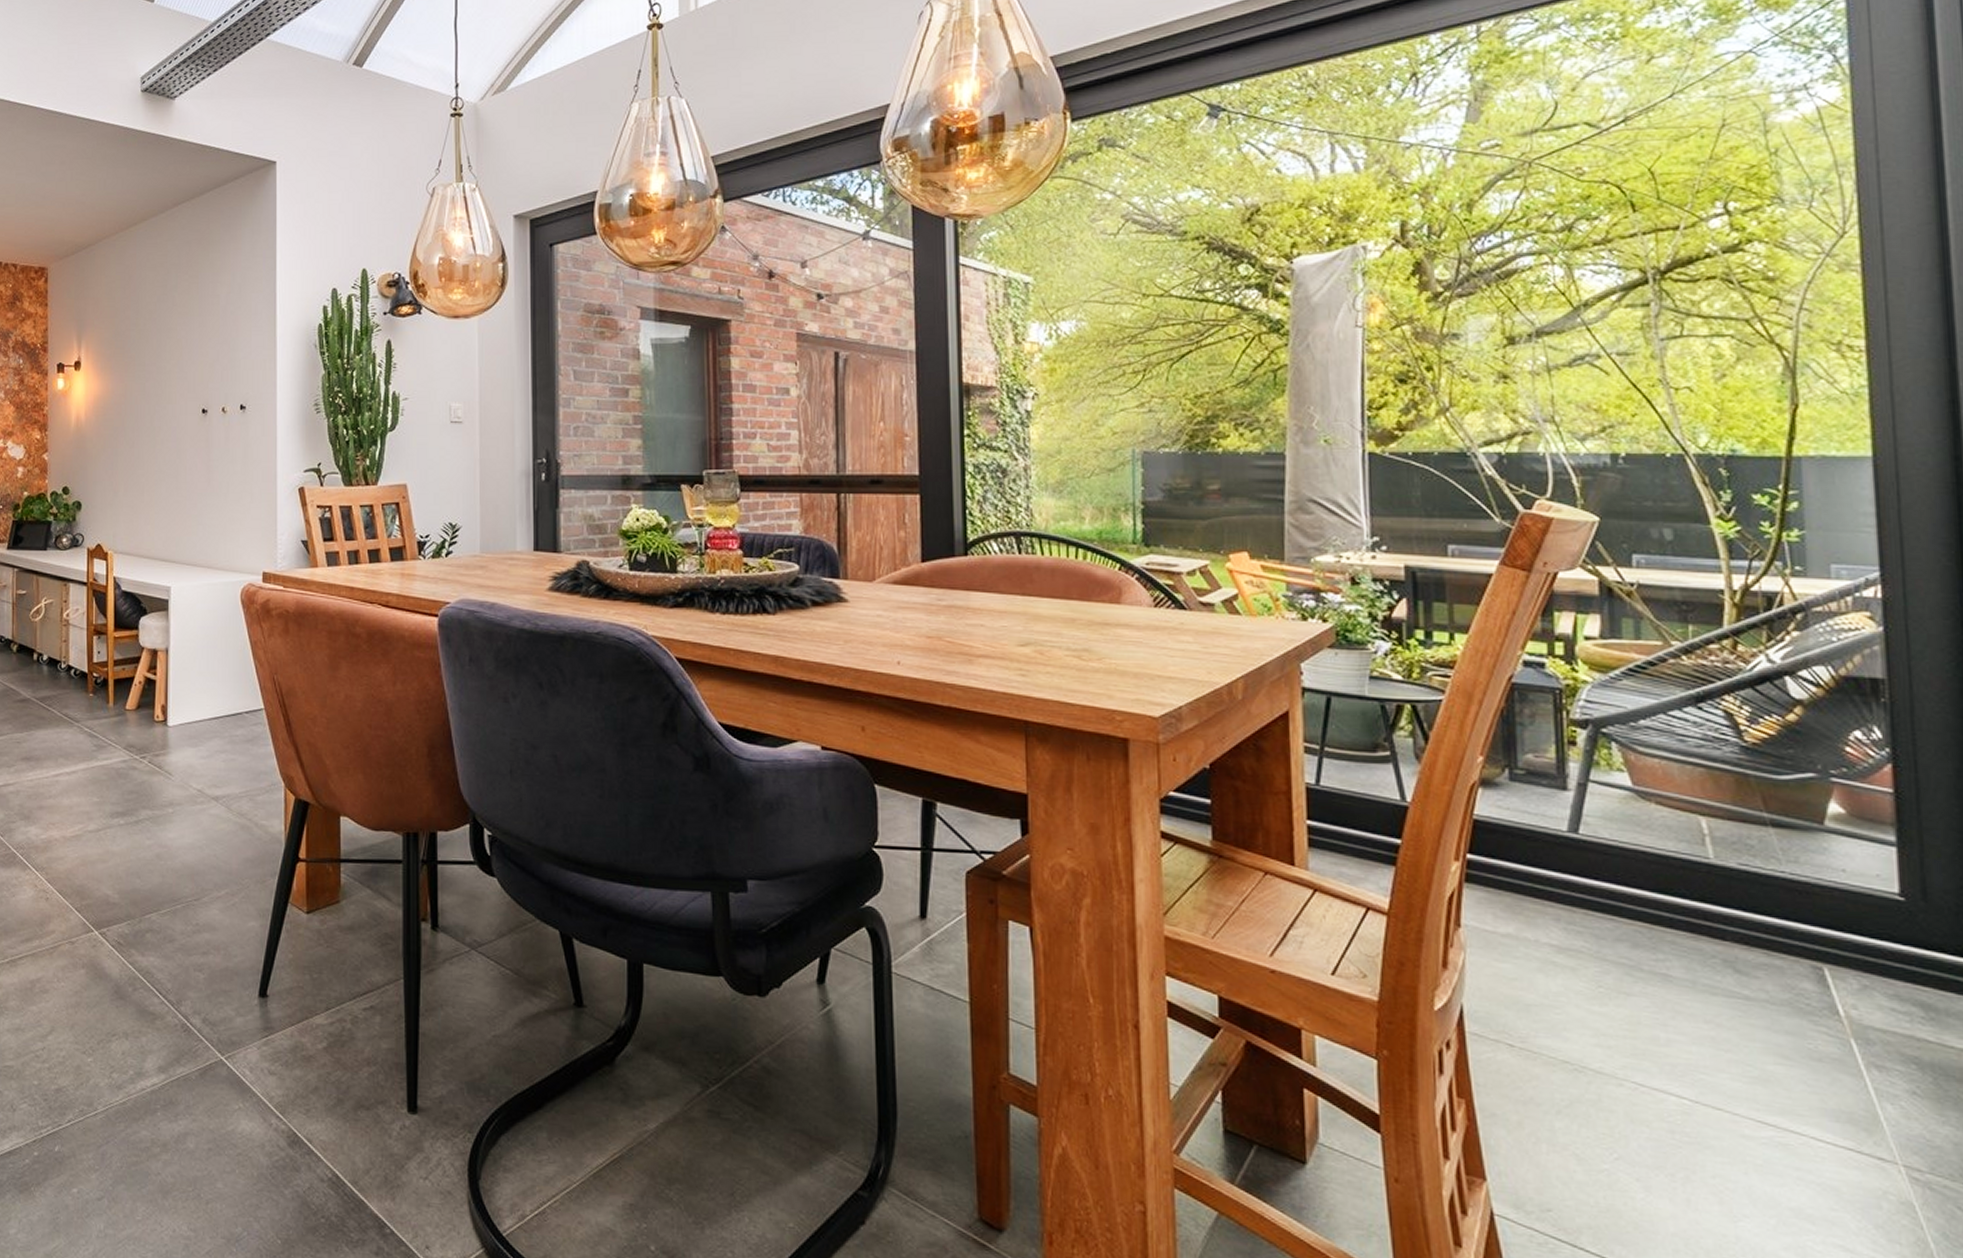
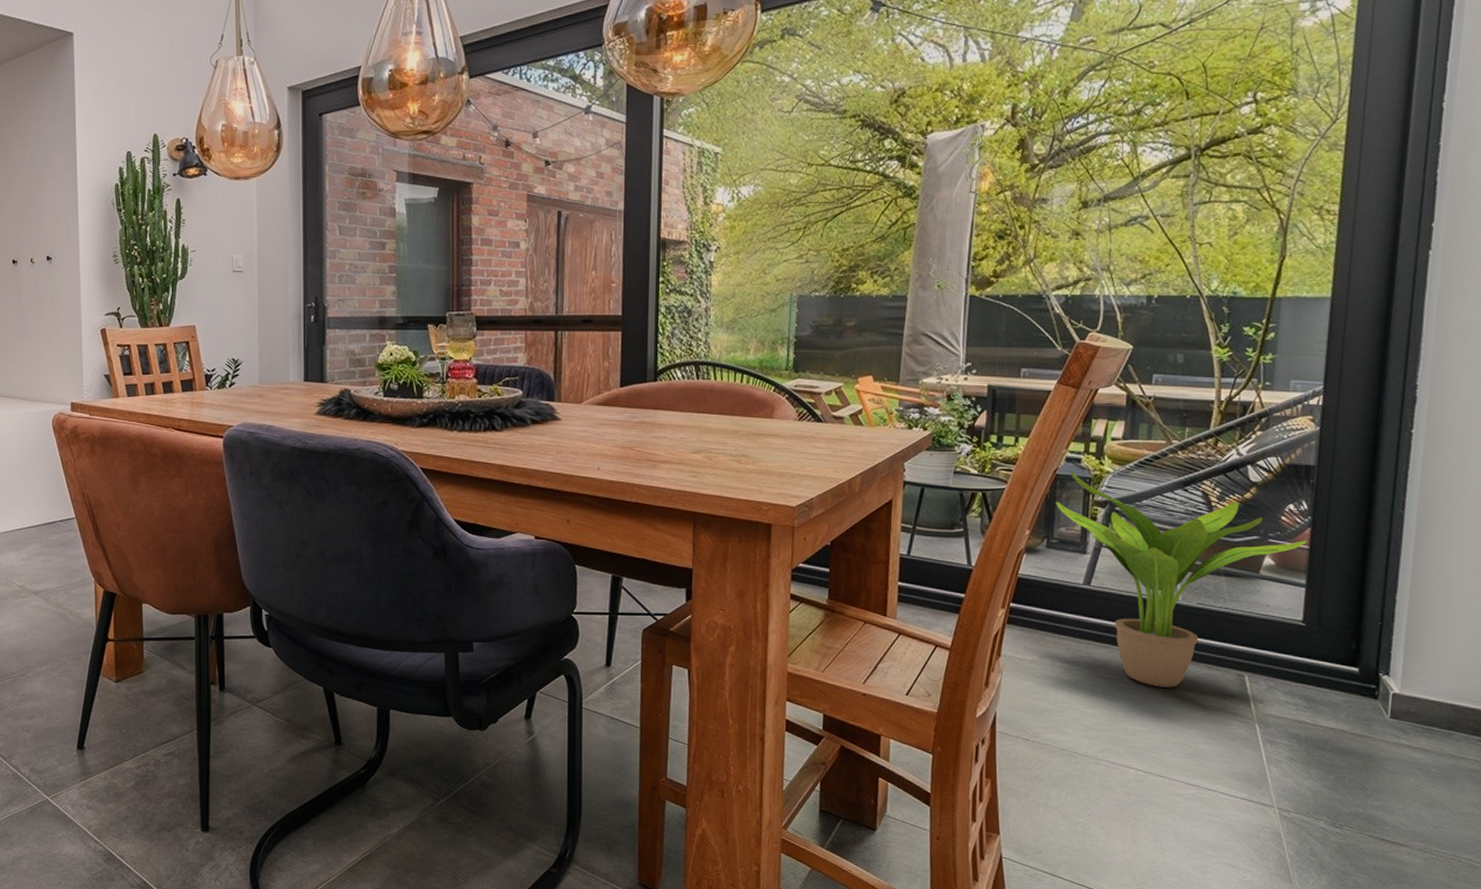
potted plant: none [1515,679,1889,981] -> present [1055,471,1307,688]

